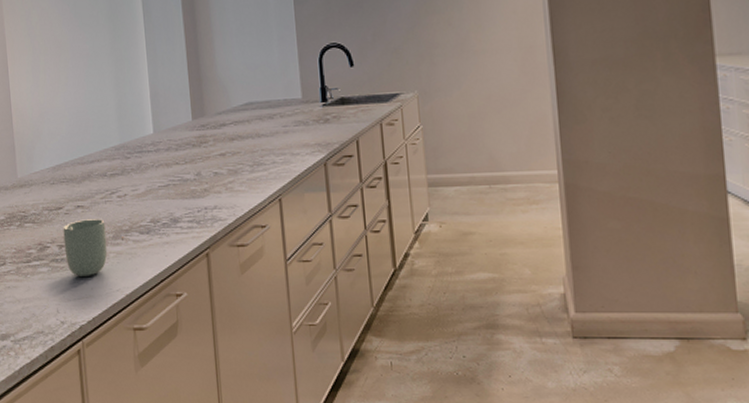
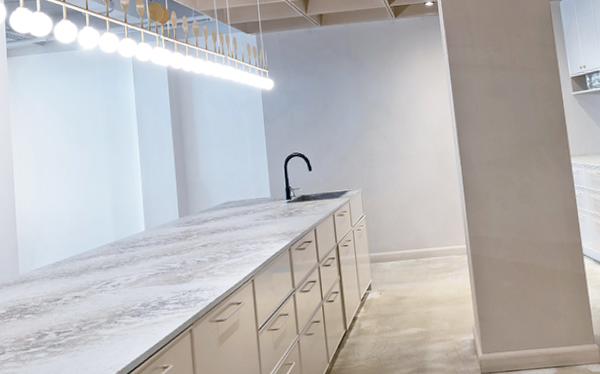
cup: present [63,219,108,276] -> none [61,306,102,359]

